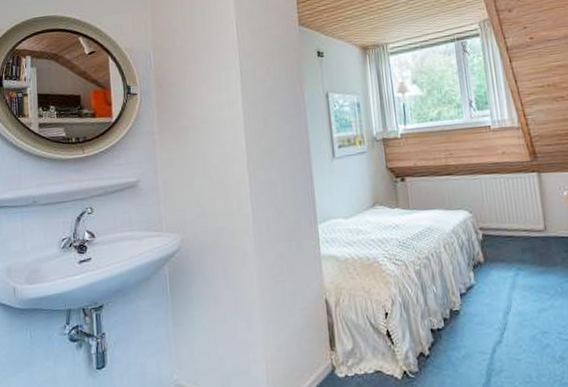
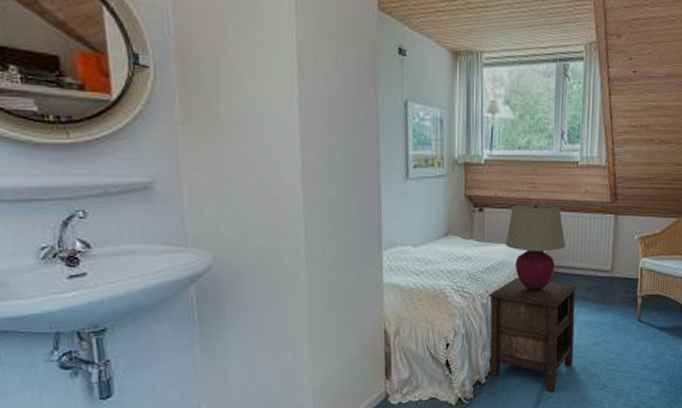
nightstand: none [420,242,521,366] -> present [488,277,578,393]
table lamp: none [430,167,492,256] -> present [505,202,566,292]

